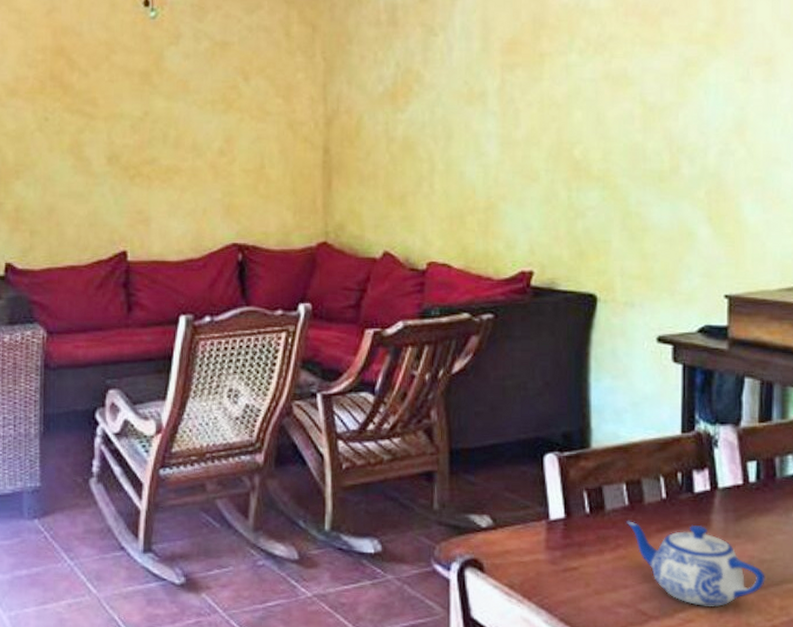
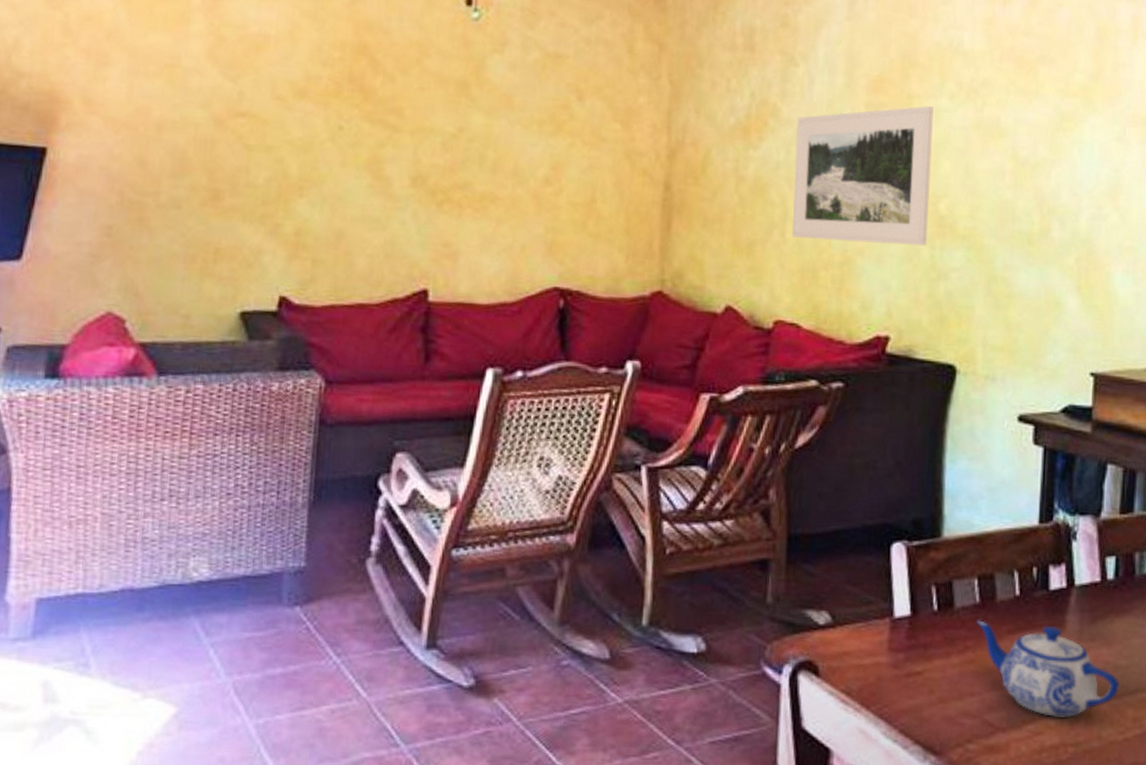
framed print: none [439,63,564,189] -> present [792,106,934,246]

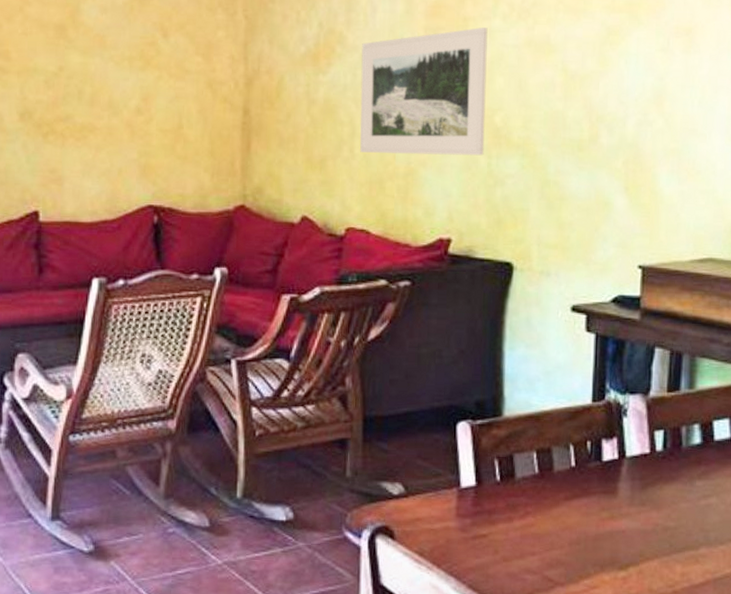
teapot: present [976,619,1120,717] -> none [536,487,668,573]

